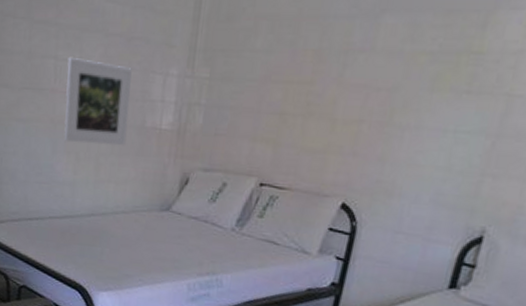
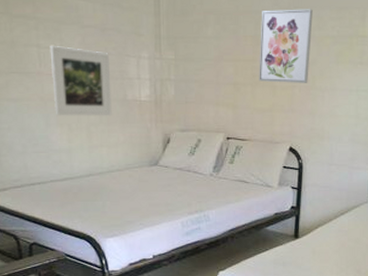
wall art: none [314,12,408,117] -> present [259,9,313,83]

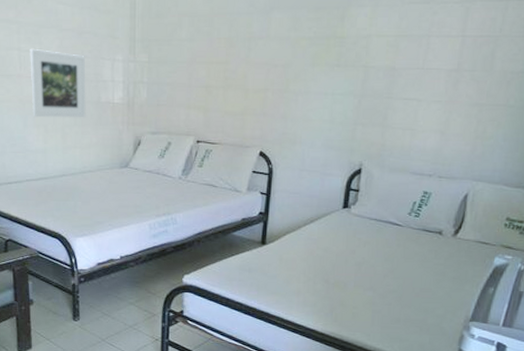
wall art: present [259,9,313,83] -> none [231,10,289,86]

